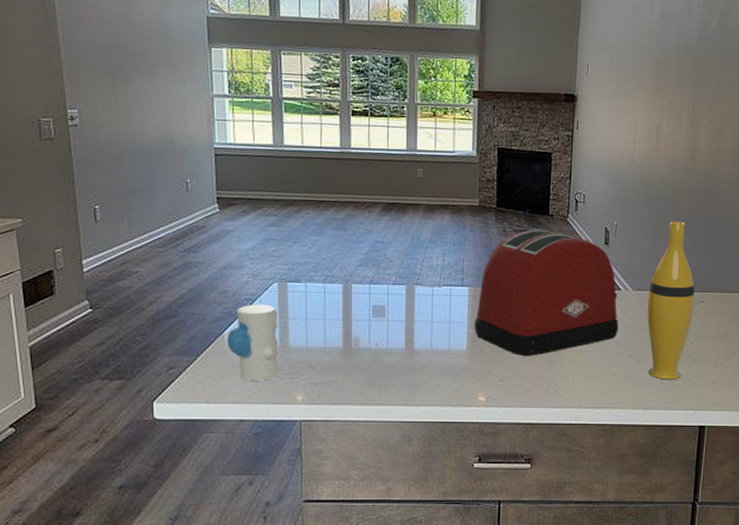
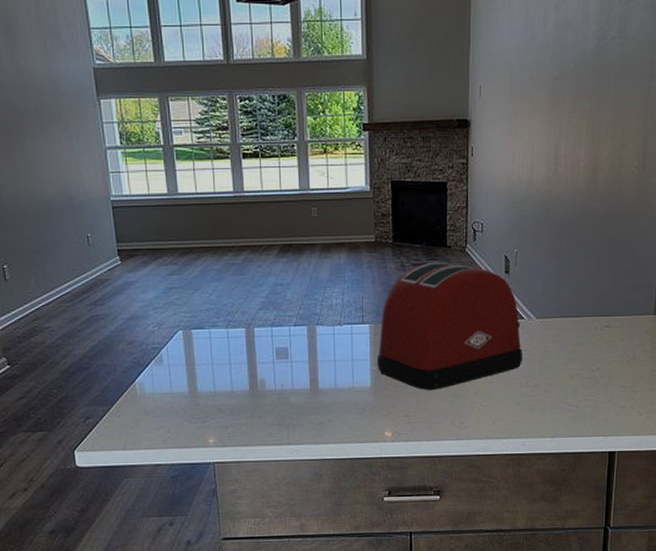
toy: present [227,304,279,381] -> none [138,352,190,427]
vase: present [647,221,695,380] -> none [551,245,600,407]

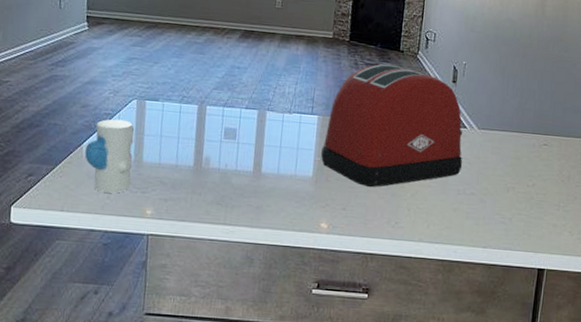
toy: none [138,352,190,427] -> present [85,119,135,193]

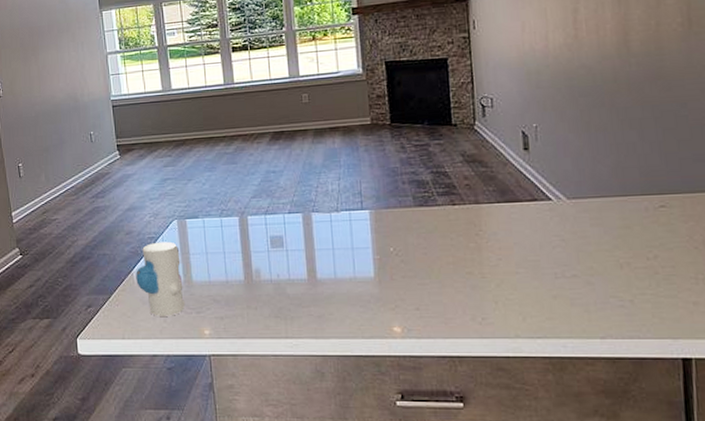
toaster: present [321,64,462,187] -> none [380,141,554,281]

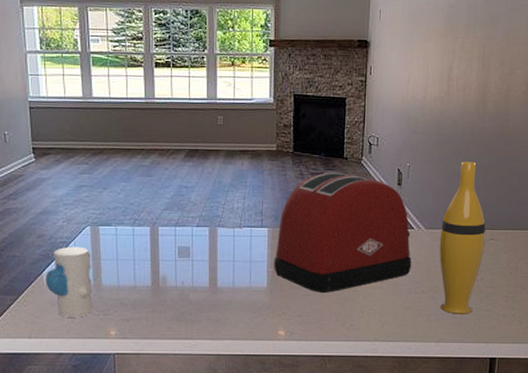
toaster: none [380,141,554,281] -> present [274,172,411,292]
vase: none [587,114,654,303] -> present [439,161,486,314]

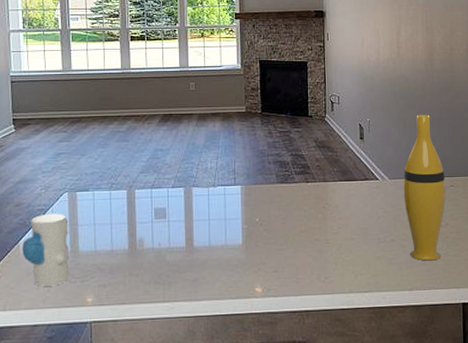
toaster: present [274,172,411,292] -> none [248,129,379,247]

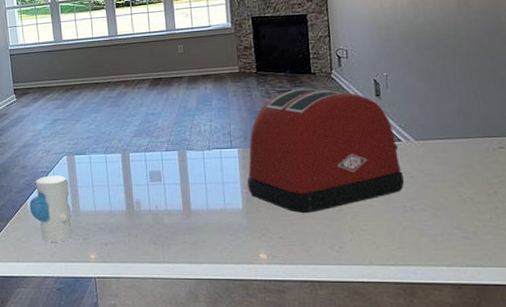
toaster: none [248,129,379,247] -> present [247,88,404,213]
vase: present [403,115,446,261] -> none [433,65,493,234]

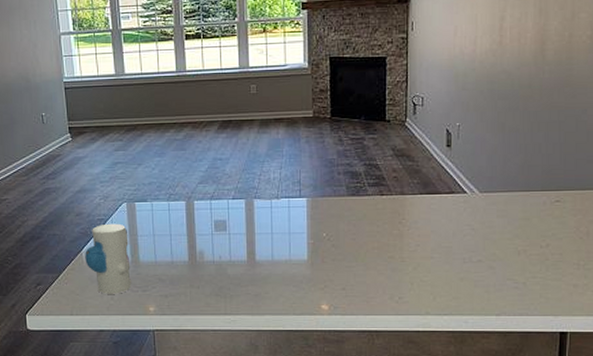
toaster: present [247,88,404,213] -> none [314,136,465,264]

